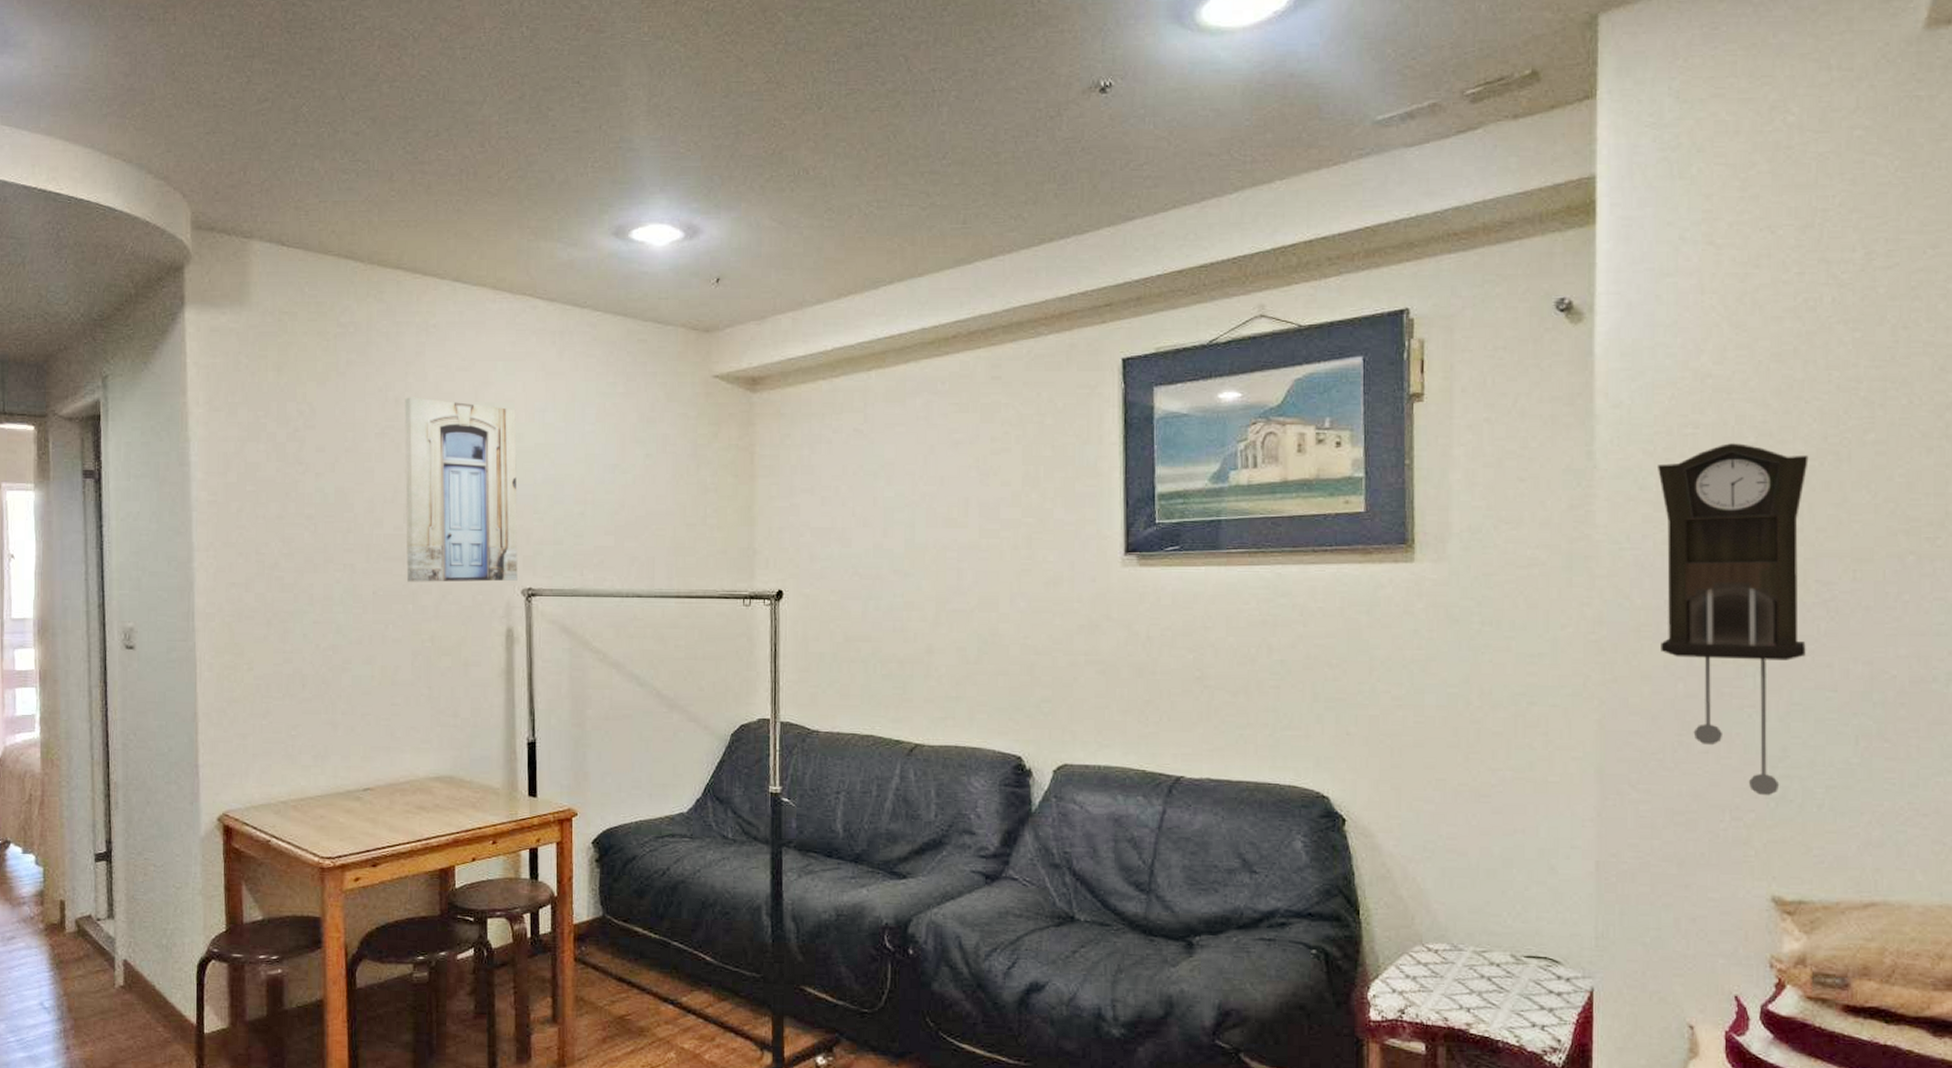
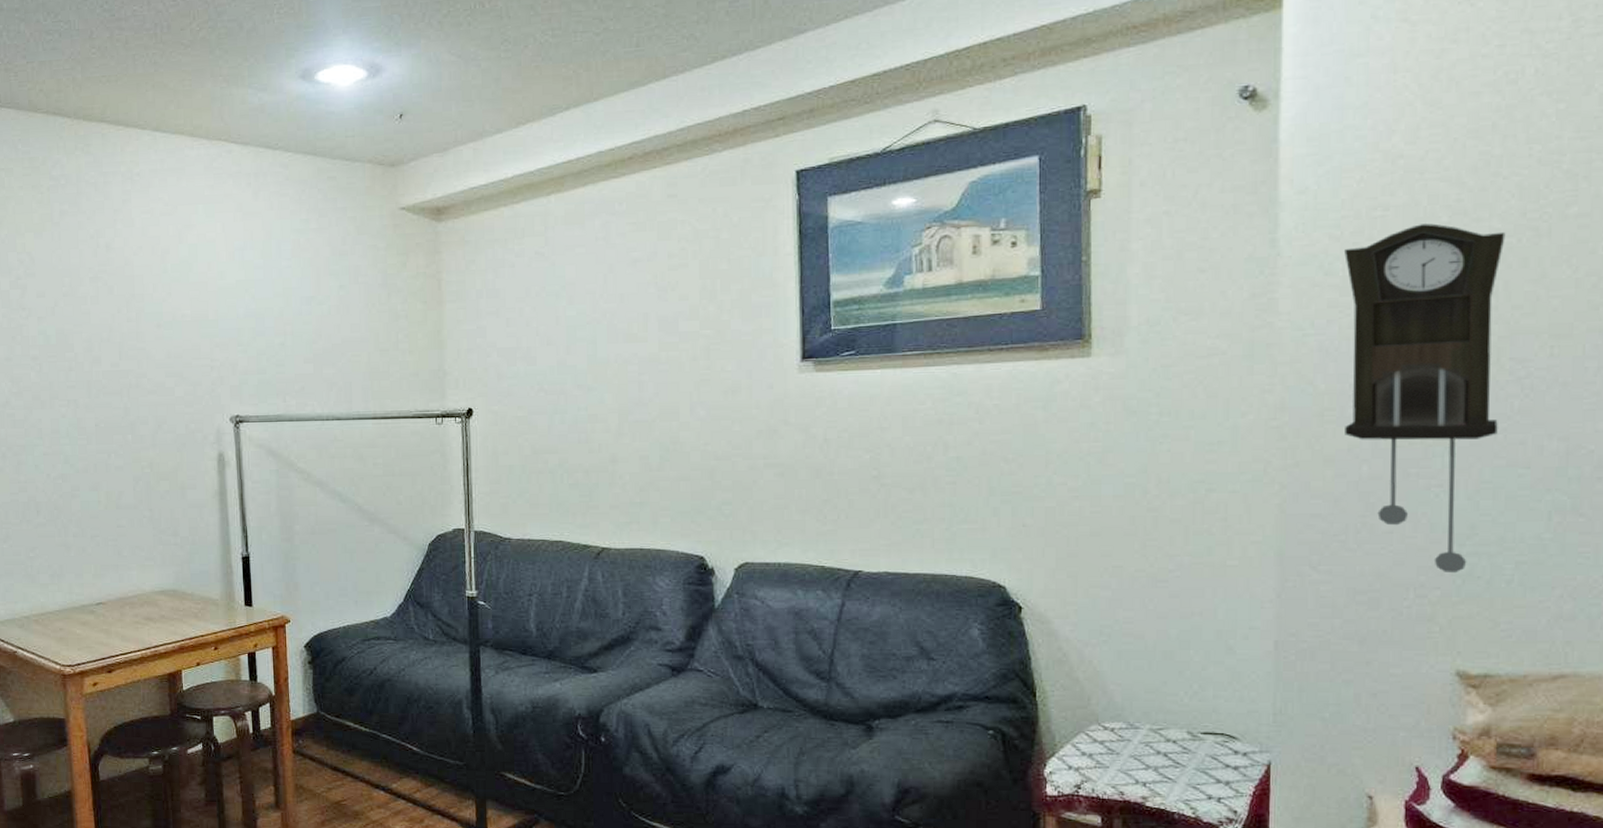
wall art: present [404,397,518,582] -> none [115,242,226,414]

